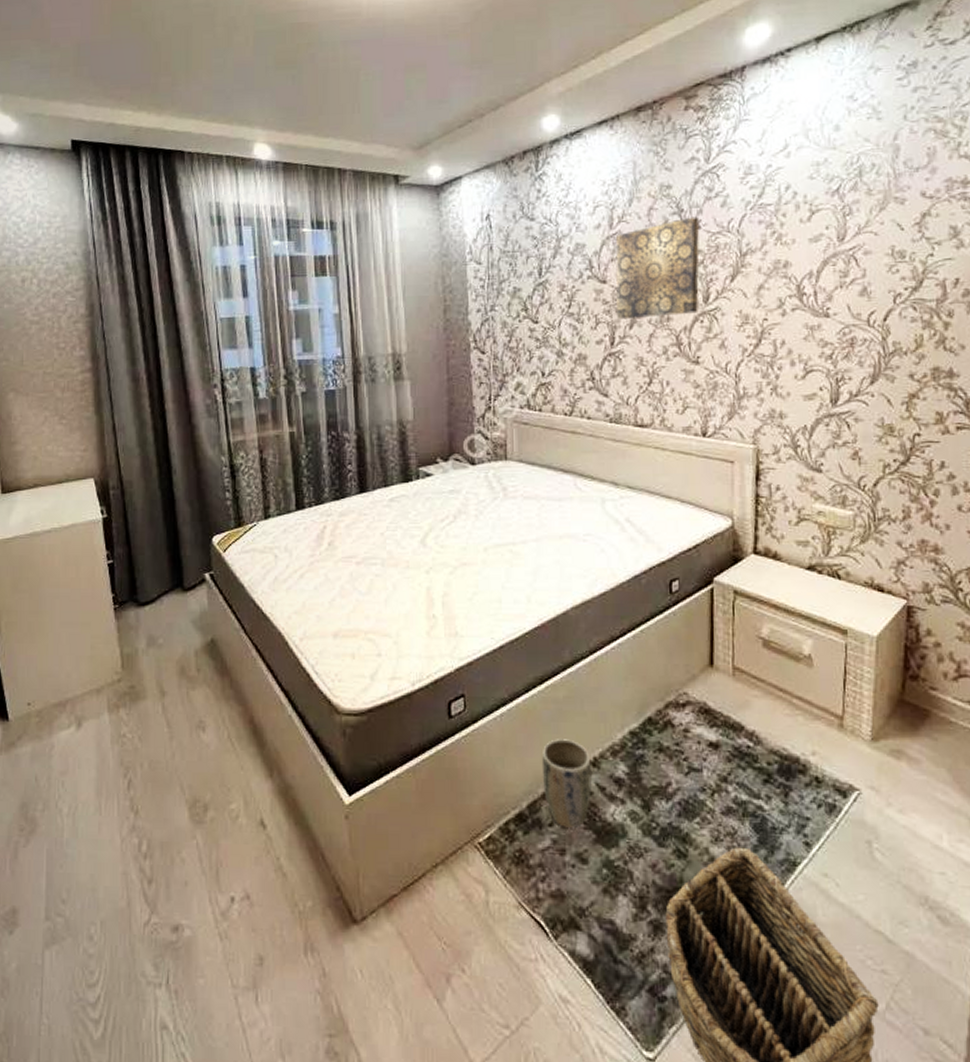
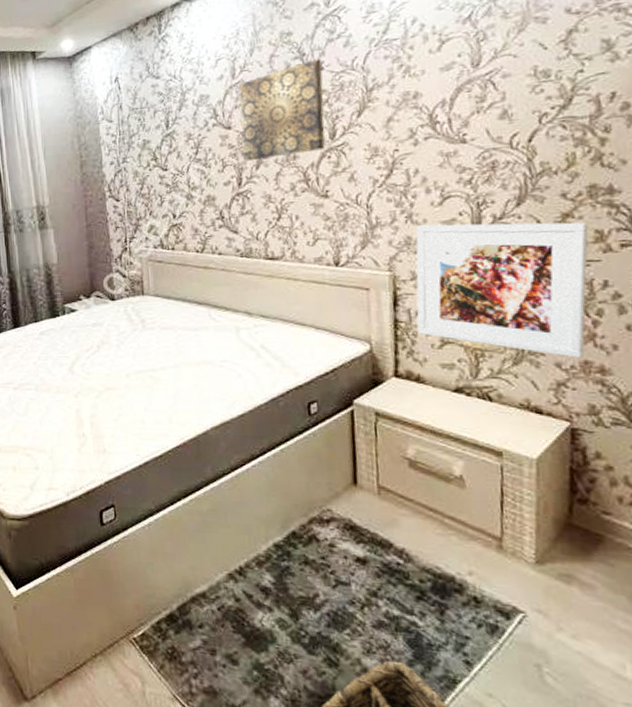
plant pot: present [541,739,592,828] -> none [189,548,239,631]
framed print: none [776,397,931,537] -> present [415,222,589,358]

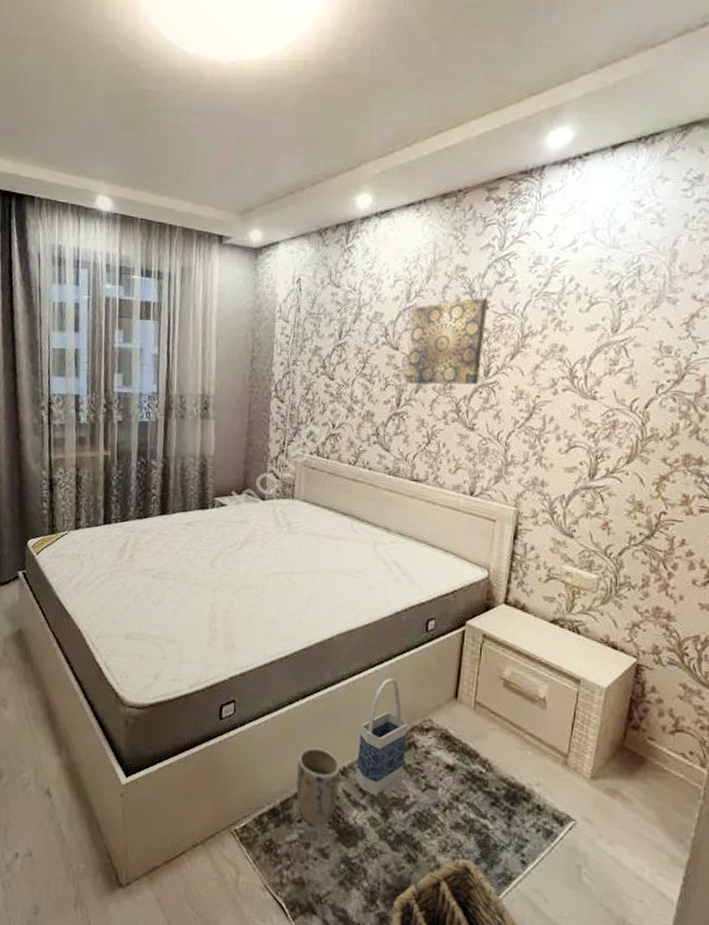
plant pot: none [189,548,239,631] -> present [296,747,341,826]
bag: none [251,469,309,596] -> present [356,678,408,796]
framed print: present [415,222,589,358] -> none [529,468,678,604]

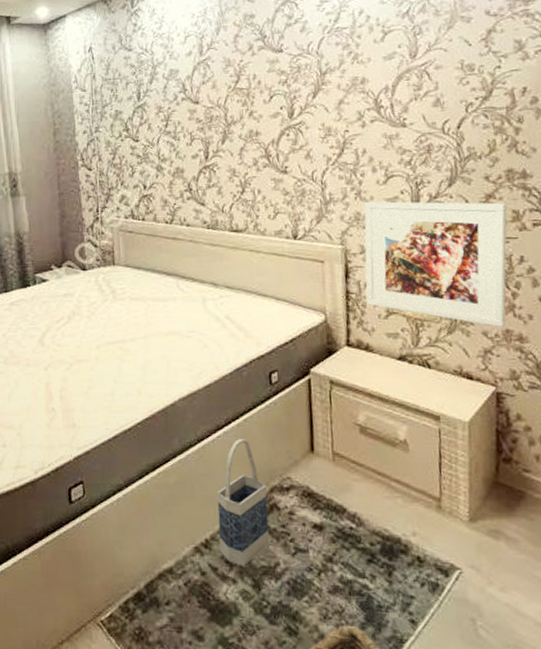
plant pot: present [296,747,341,826] -> none [156,522,205,606]
wall art: present [404,298,489,386] -> none [206,41,284,136]
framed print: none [529,468,678,604] -> present [363,201,507,327]

